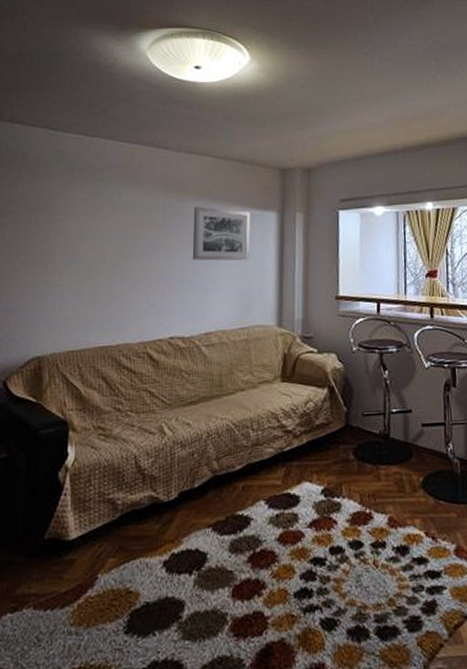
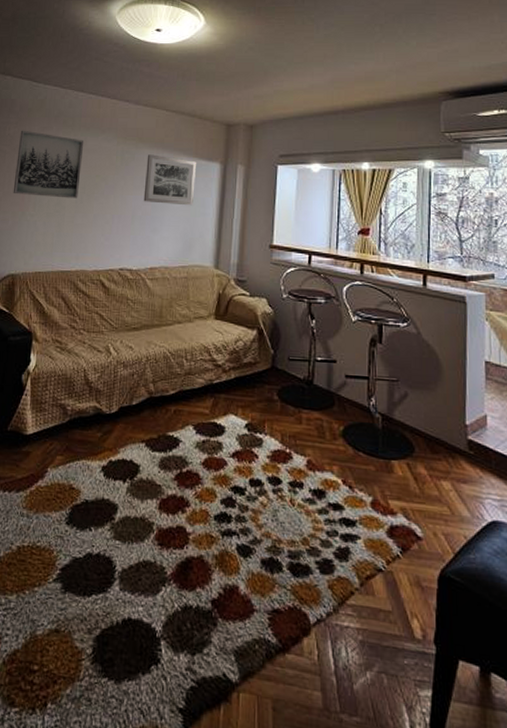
wall art: none [32,187,118,263] -> present [13,130,84,199]

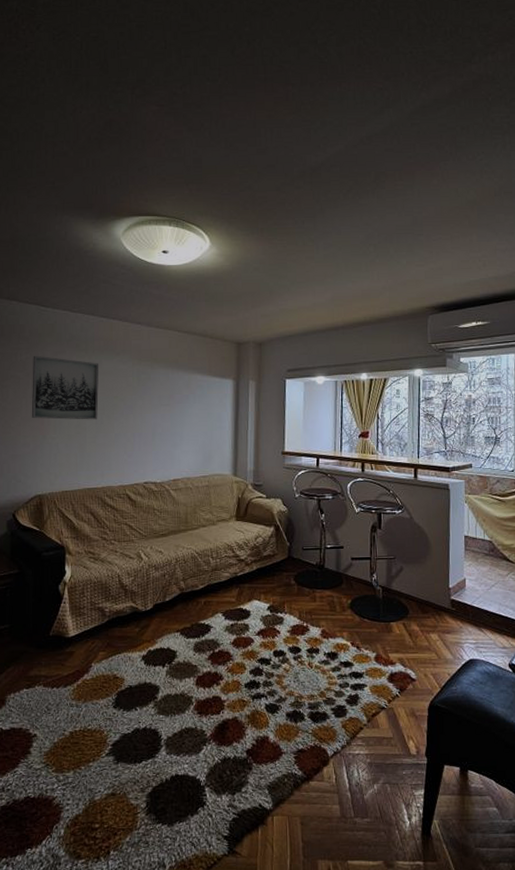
wall art: present [143,154,196,206] -> none [162,374,211,421]

